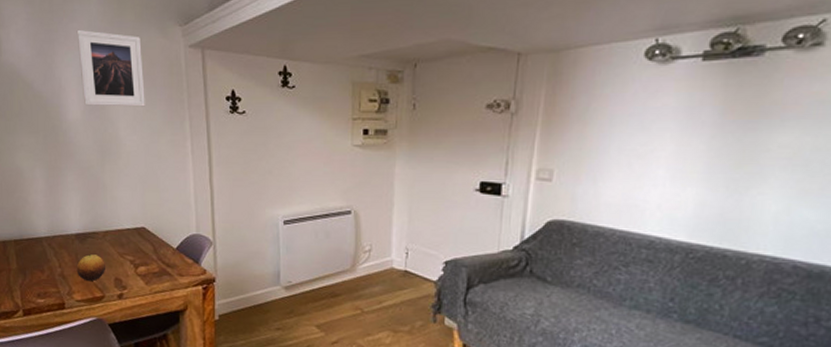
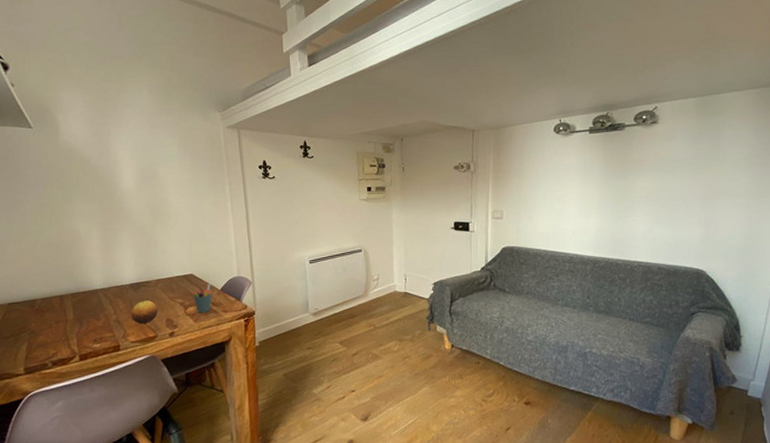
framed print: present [76,29,145,107] -> none [129,114,191,176]
pen holder: none [145,239,166,275] -> present [193,283,212,314]

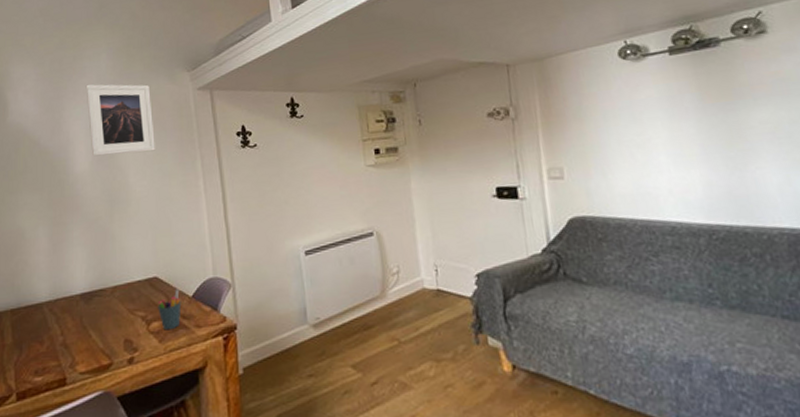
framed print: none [129,114,191,176] -> present [85,84,155,157]
fruit: present [131,300,159,324] -> none [81,315,115,348]

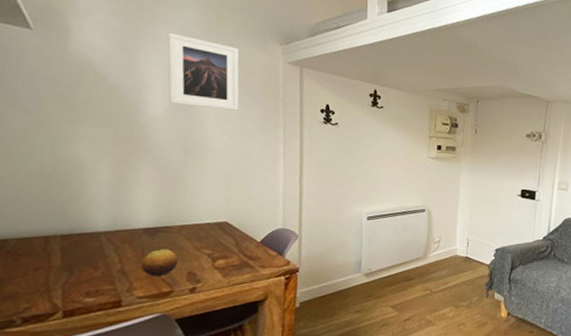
fruit: none [81,315,115,348] -> present [141,249,179,277]
pen holder: present [157,288,182,331] -> none [225,233,249,268]

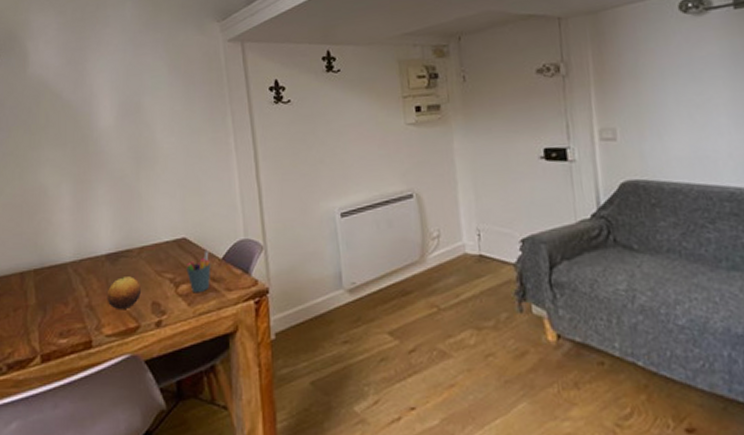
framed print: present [167,32,240,111] -> none [110,34,184,111]
pen holder: none [225,233,249,268] -> present [186,249,211,293]

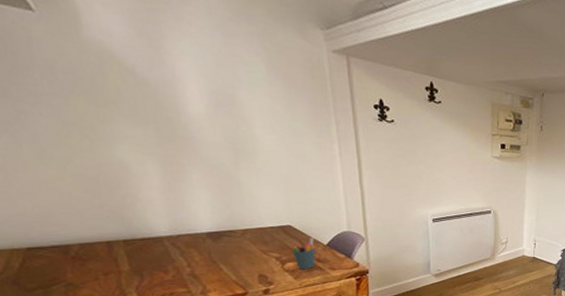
fruit: present [106,276,142,310] -> none [210,253,248,280]

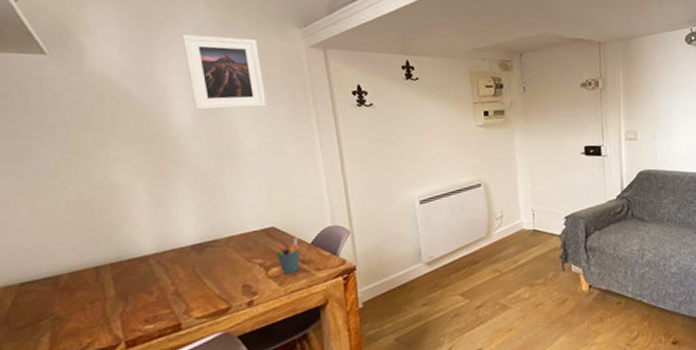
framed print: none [191,14,285,107] -> present [181,34,266,110]

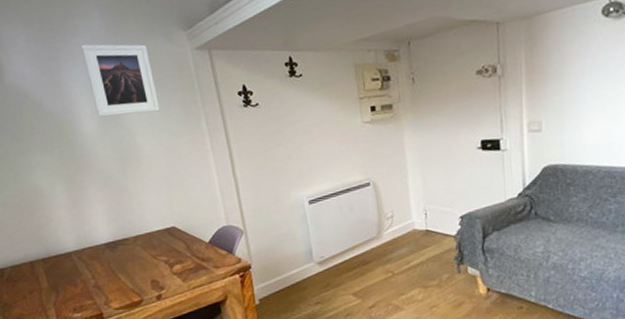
pen holder: present [275,236,301,275] -> none [177,235,200,272]

